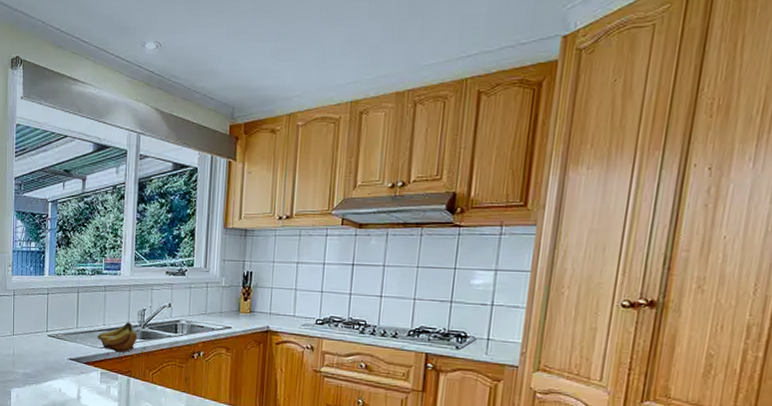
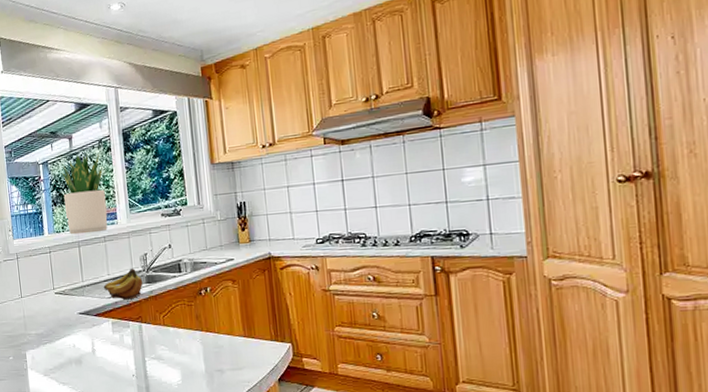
planter: none [69,196,114,281] -> present [62,151,108,235]

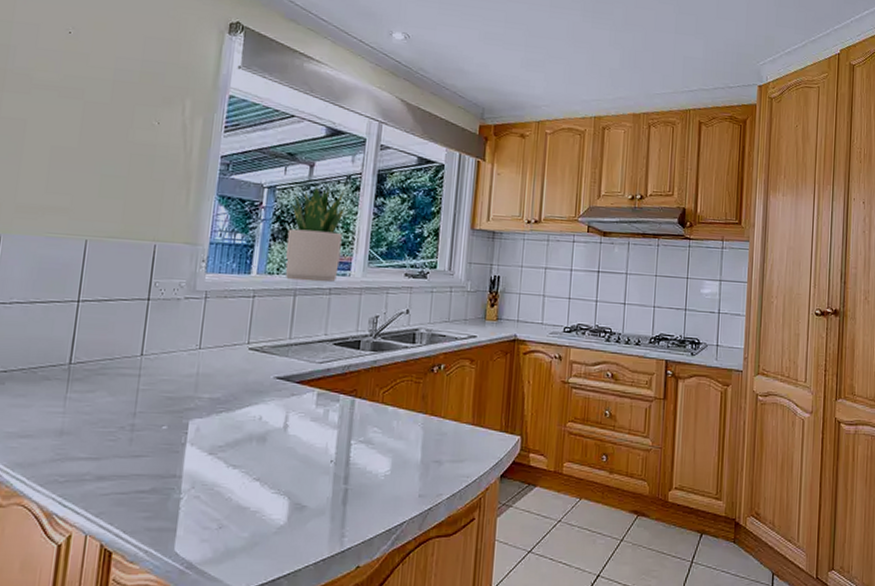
fruit: present [103,269,143,300] -> none [315,331,368,368]

